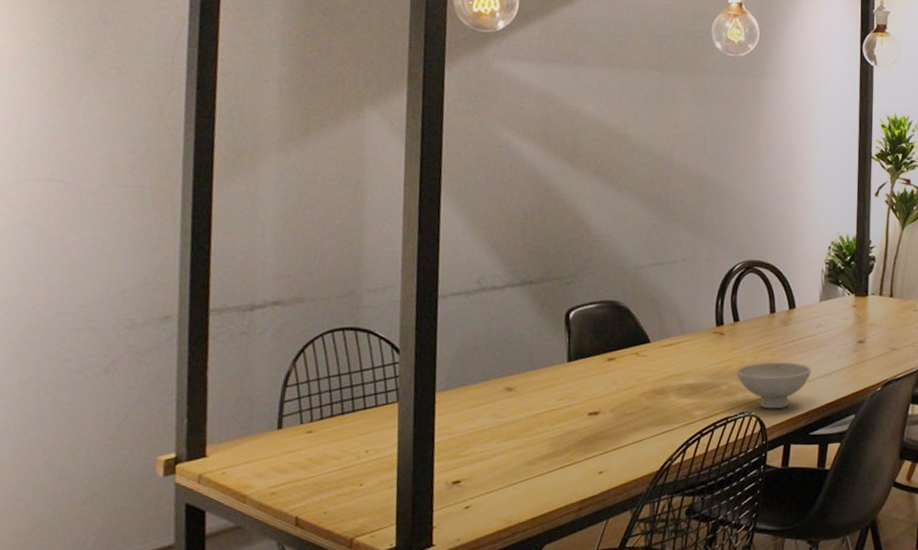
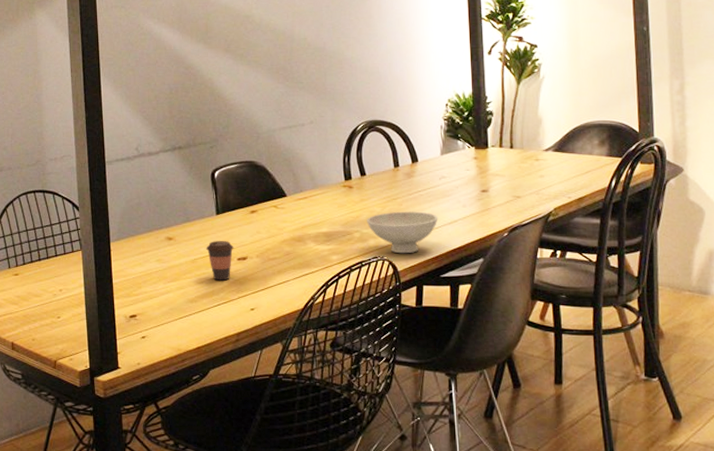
coffee cup: none [552,392,585,439] -> present [206,241,234,281]

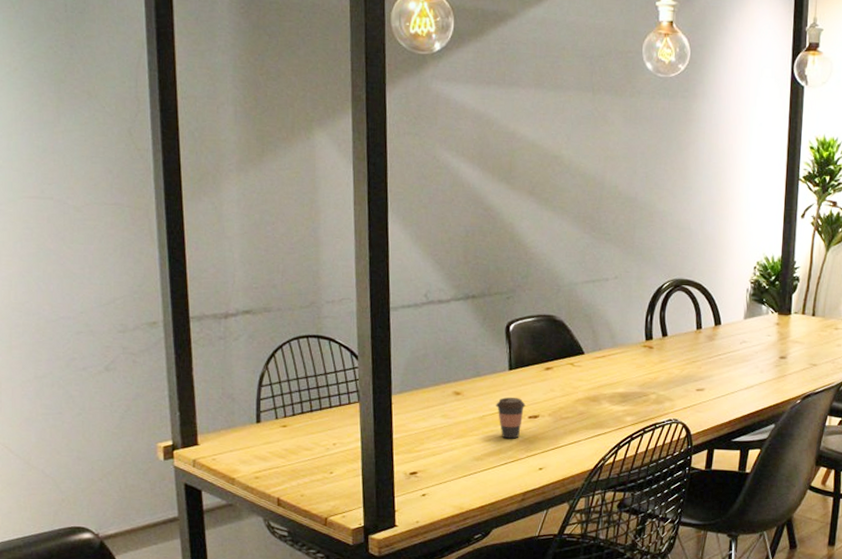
bowl: present [366,211,438,254] -> none [663,374,735,417]

